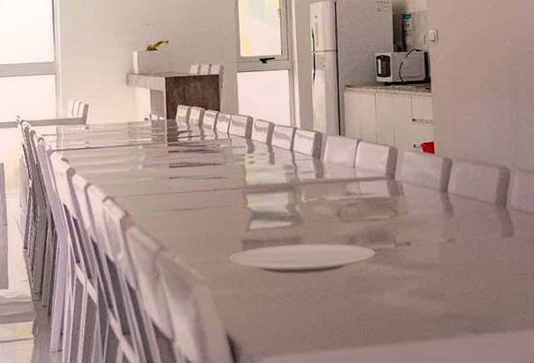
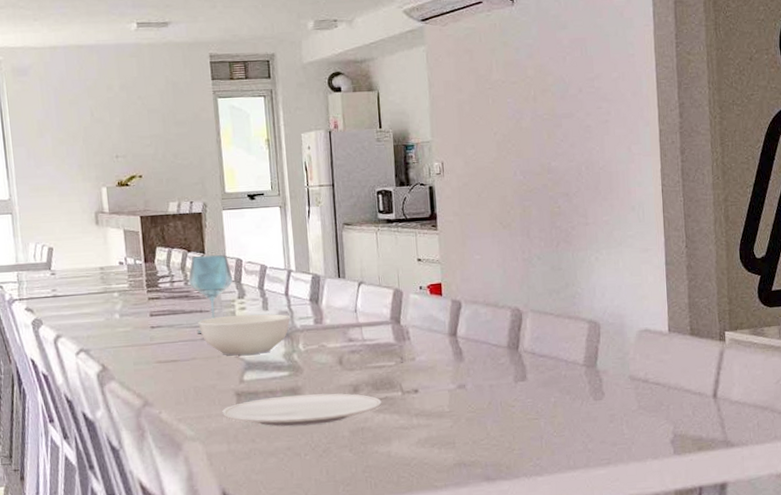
wine glass: none [204,113,244,184] -> present [188,255,233,333]
bowl: none [211,167,294,206] -> present [198,314,291,356]

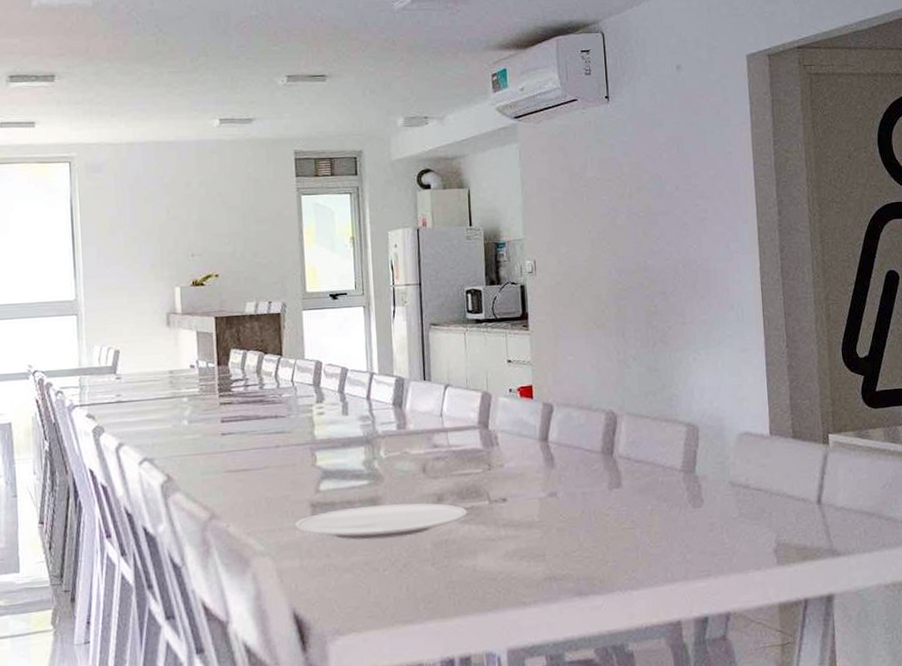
wine glass: present [188,255,233,333] -> none [263,357,311,440]
bowl: present [198,314,291,356] -> none [272,419,372,464]

